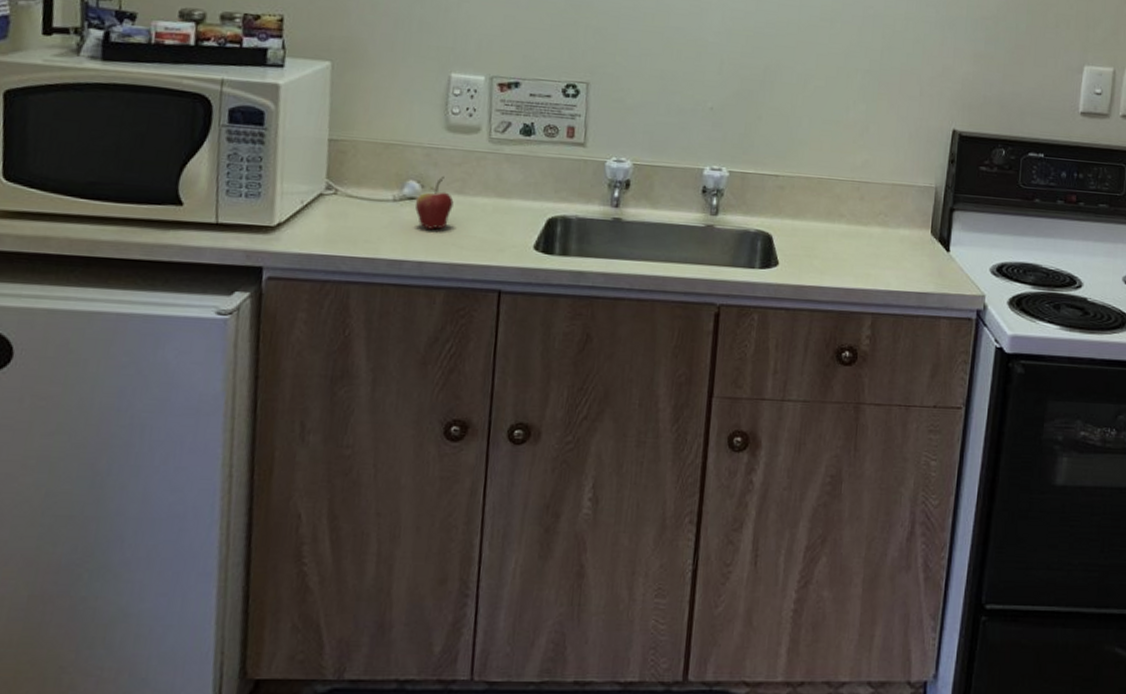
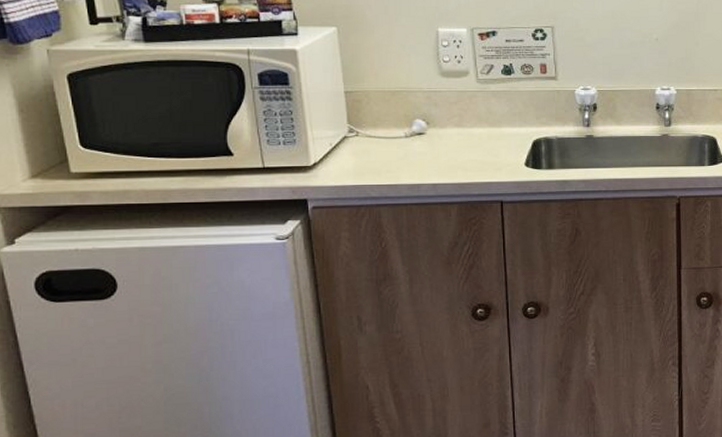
fruit: present [415,175,454,229] -> none [423,113,455,157]

